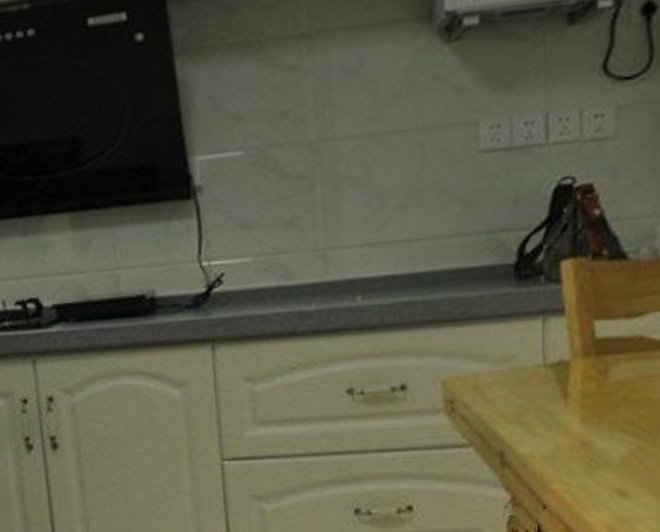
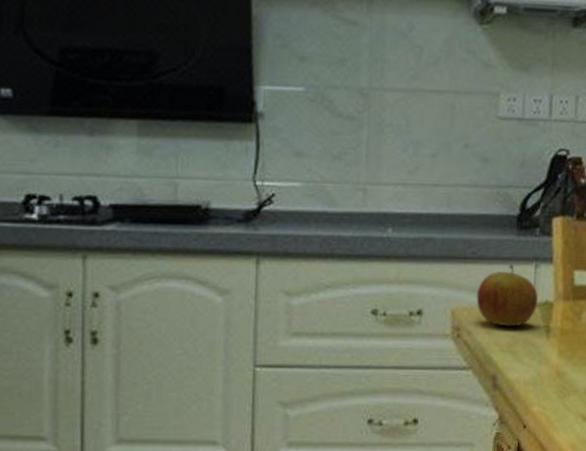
apple: none [471,321,550,395] -> present [476,264,539,327]

